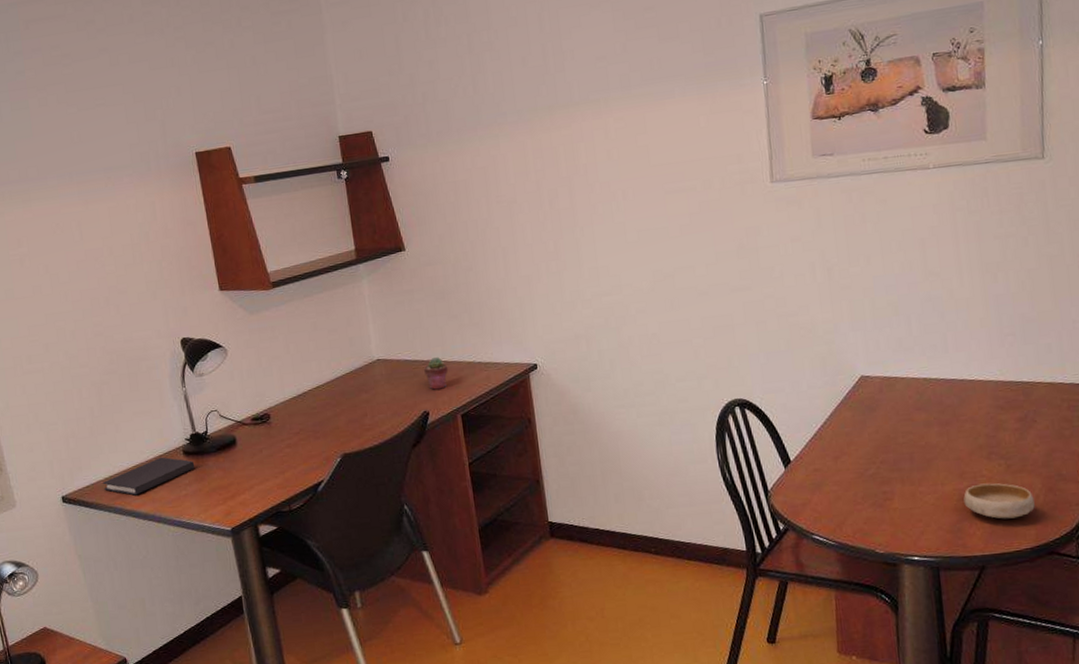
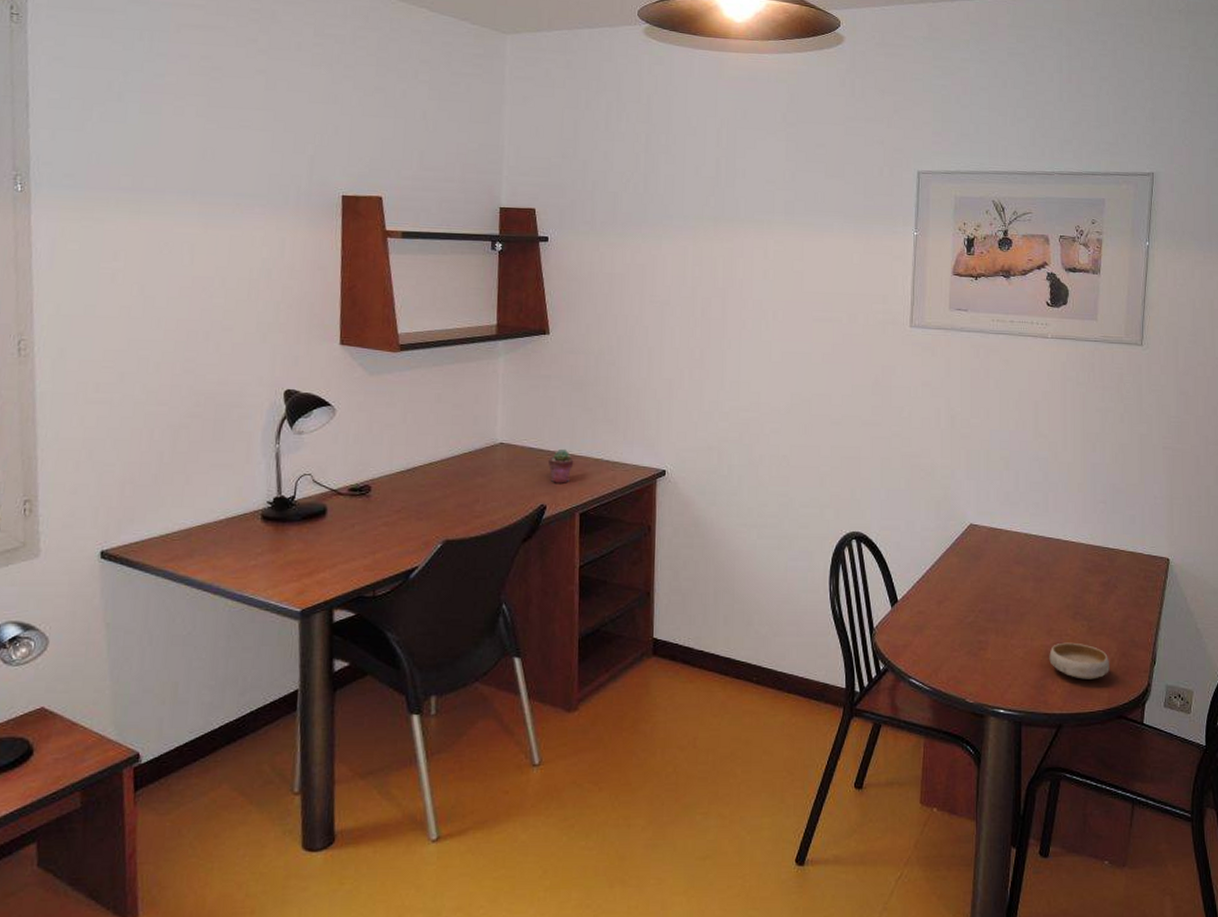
diary: present [102,457,195,496] -> none [155,519,273,560]

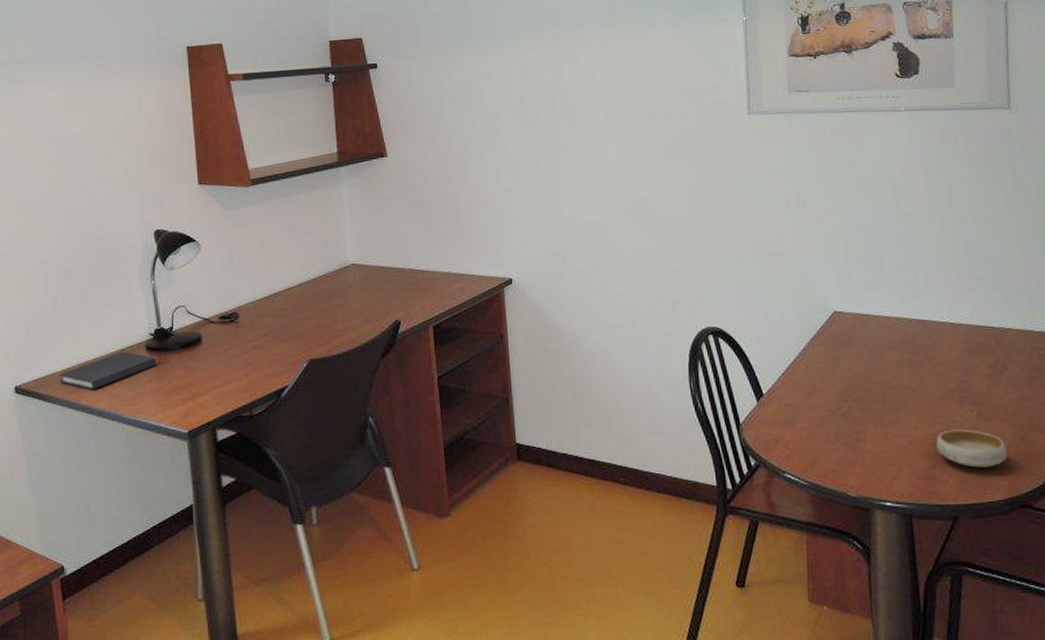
diary: none [155,519,273,560] -> present [59,351,157,390]
potted succulent: present [548,448,574,483] -> none [398,265,423,299]

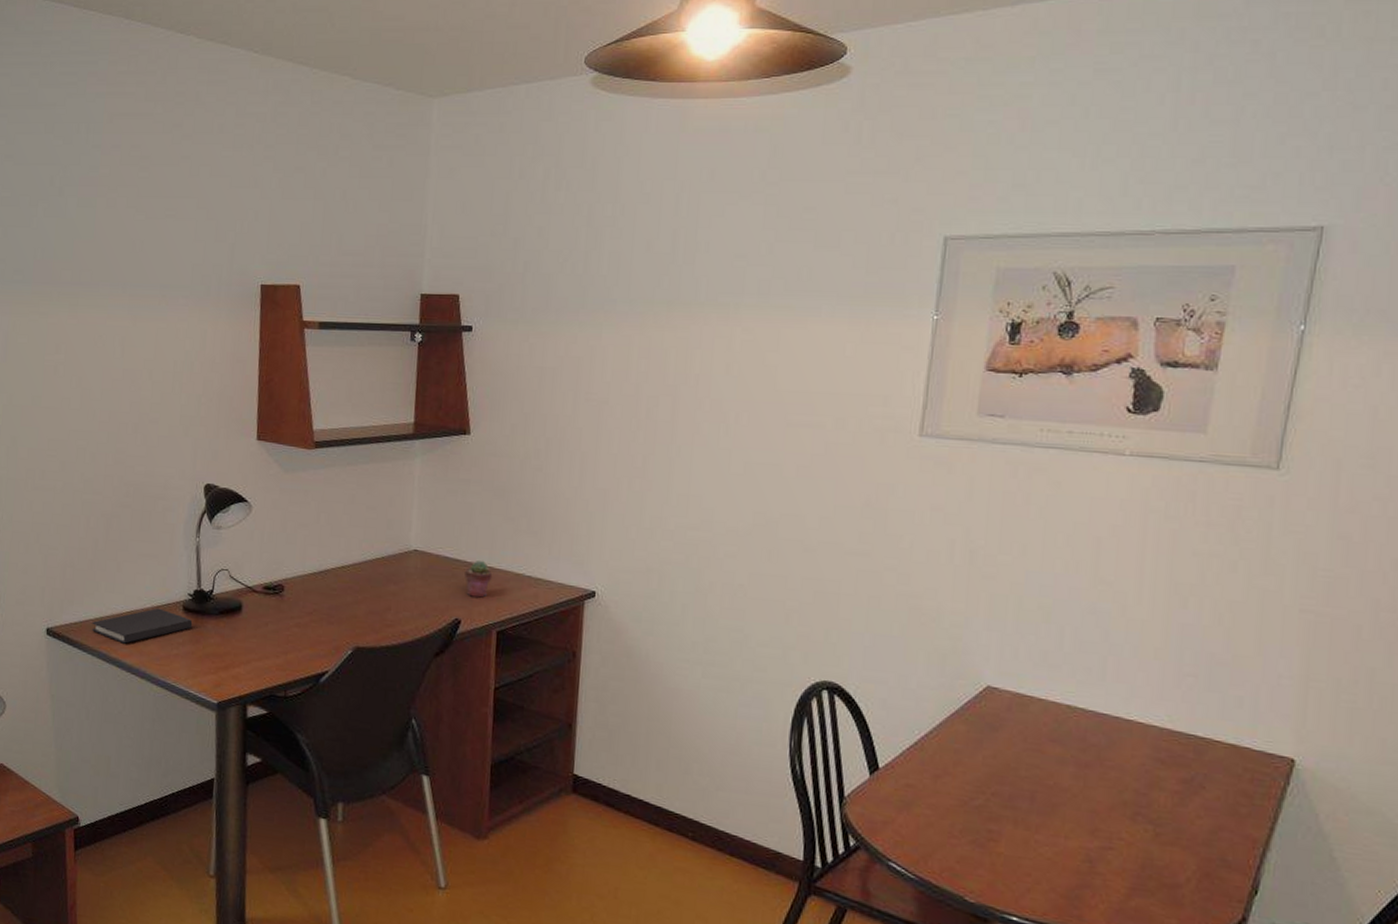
potted succulent: none [398,265,423,299] -> present [464,560,493,598]
bowl: present [936,429,1007,468] -> none [1090,847,1183,900]

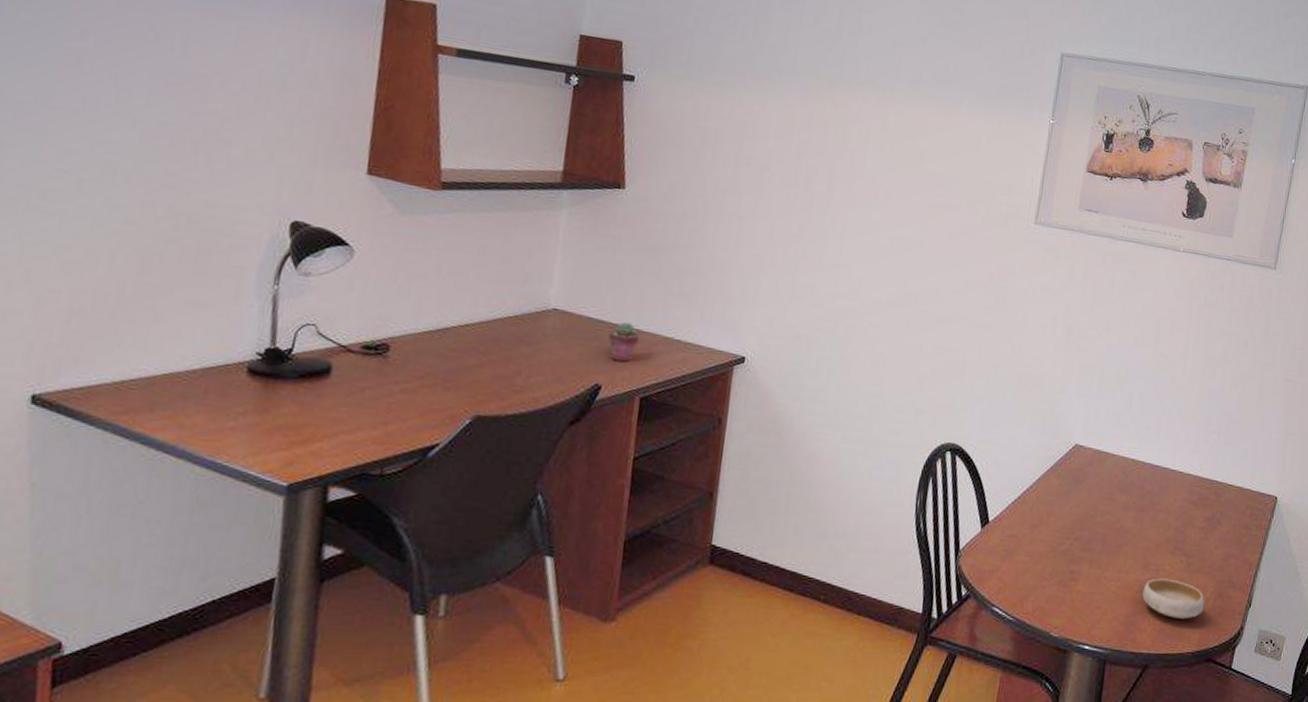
diary: present [91,608,193,644] -> none [105,369,261,415]
bowl: none [1090,847,1183,900] -> present [1142,578,1205,619]

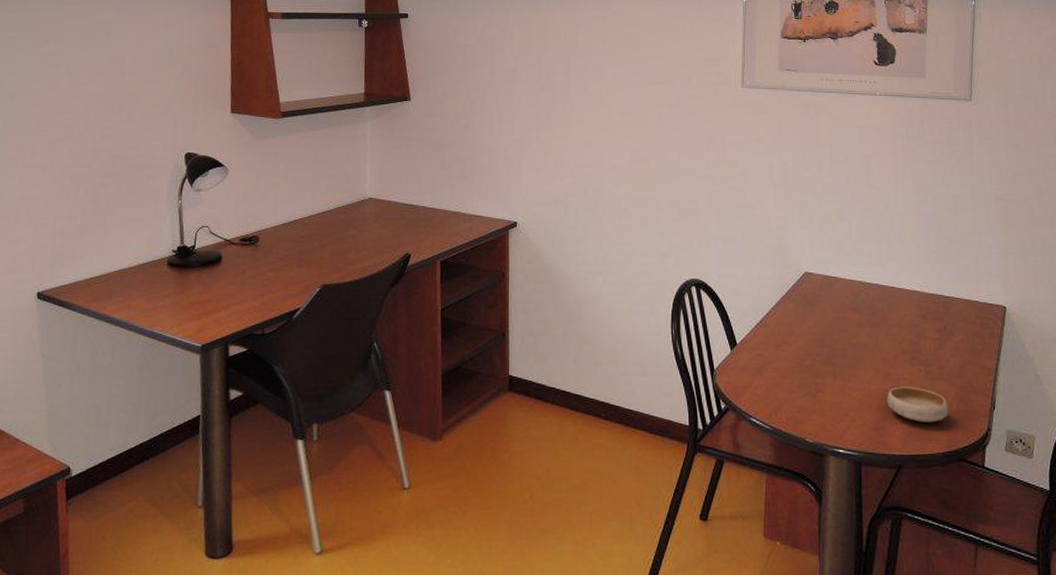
potted succulent: present [608,322,640,362] -> none [412,203,435,234]

